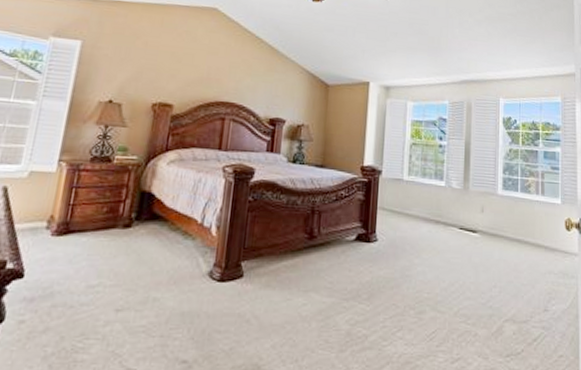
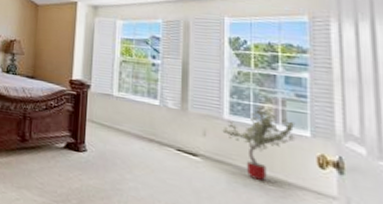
potted tree: none [497,180,551,247] -> present [222,106,296,180]

